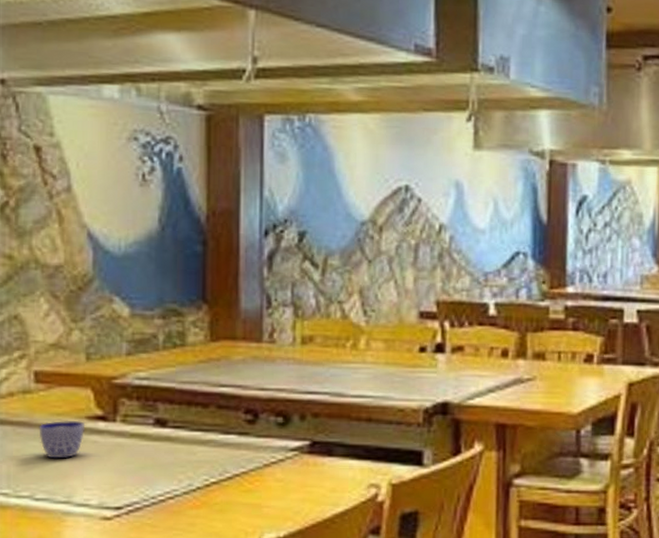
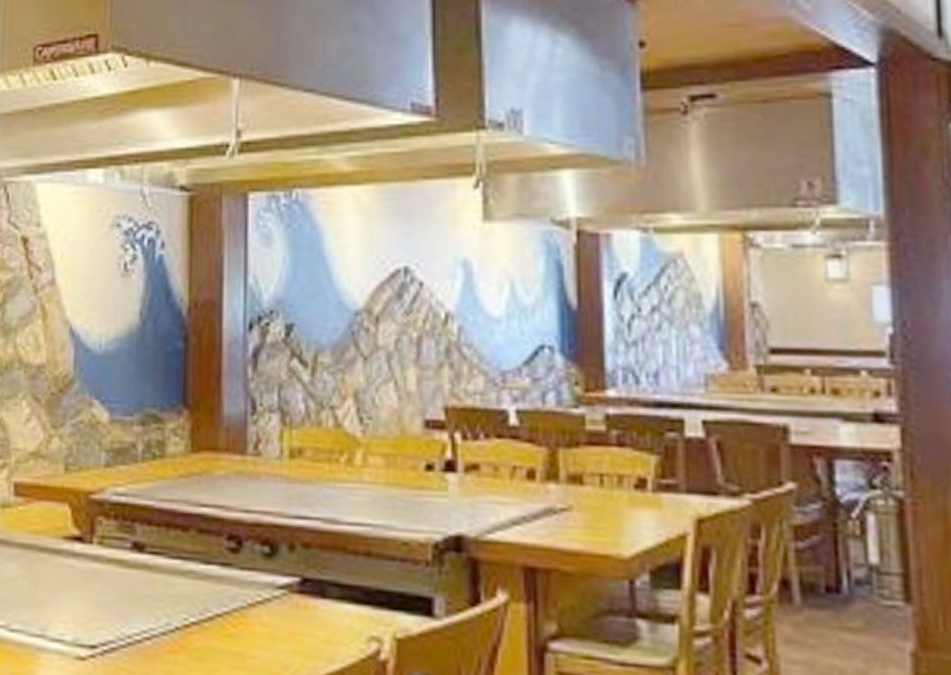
cup: present [39,421,86,459] -> none [16,540,62,584]

